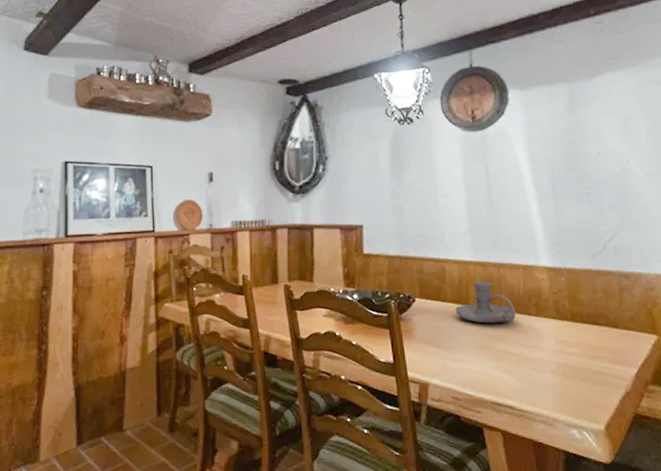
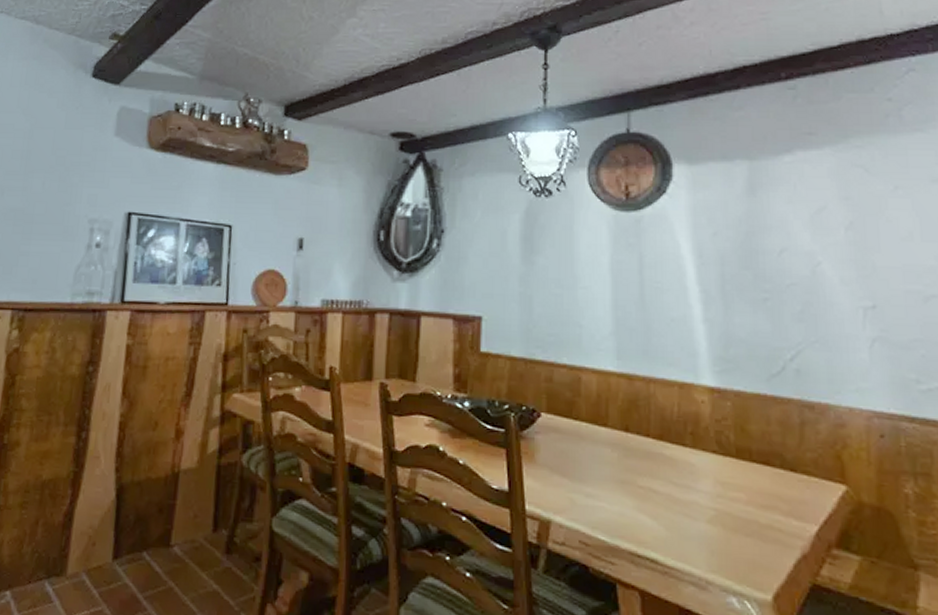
candle holder: present [455,282,516,324] -> none [590,398,666,453]

